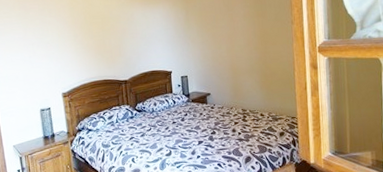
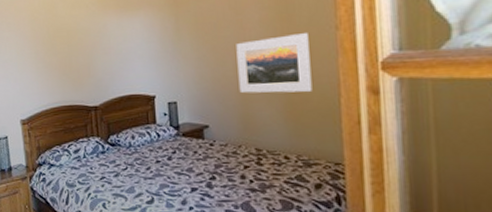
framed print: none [228,26,278,69] -> present [236,33,312,94]

